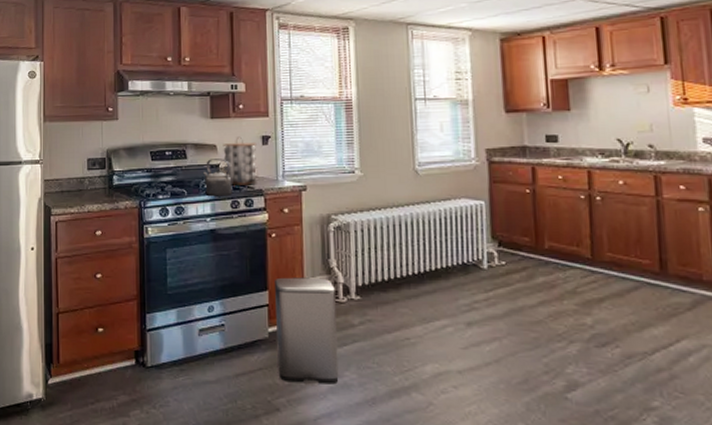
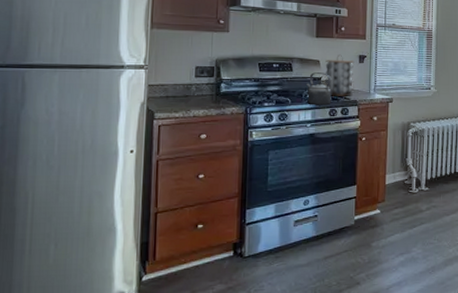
pedal bin: present [275,277,339,387] -> none [360,173,410,262]

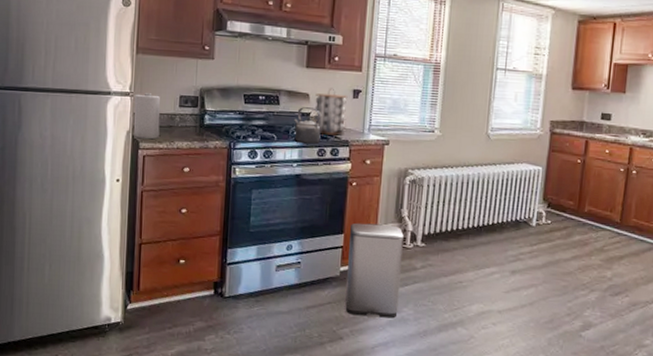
paper towel holder: none [148,65,176,110] -> present [133,93,161,139]
pedal bin: none [360,173,410,262] -> present [345,222,404,320]

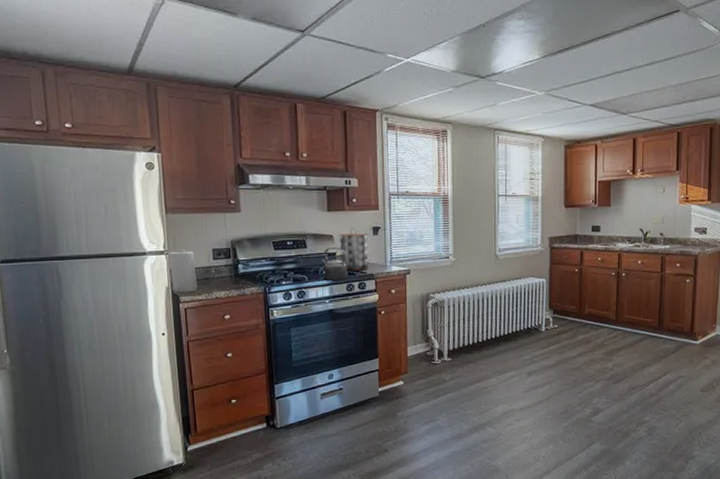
pedal bin: present [345,222,404,320] -> none [384,345,434,431]

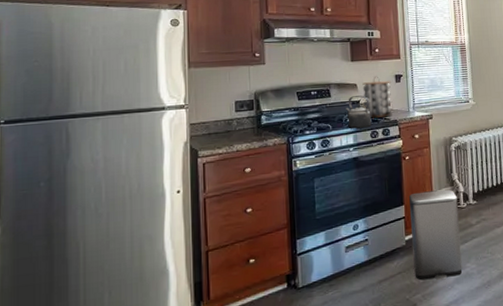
paper towel holder: present [169,250,198,293] -> none [190,103,218,148]
pedal bin: none [384,345,434,431] -> present [409,189,463,281]

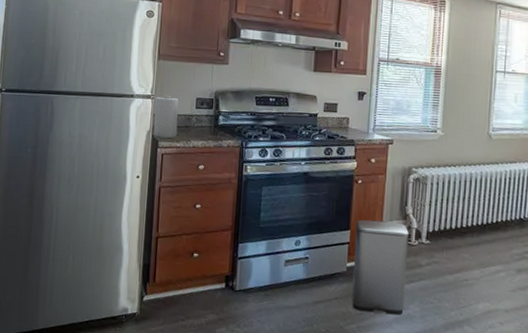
paper towel holder: none [190,103,218,148] -> present [153,96,179,139]
kettle: present [346,95,372,129] -> none [302,108,327,144]
spice rack: present [362,76,392,118] -> none [321,90,353,135]

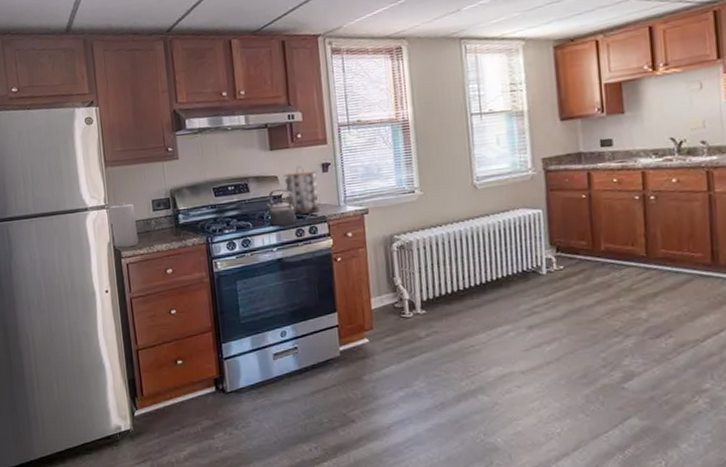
kettle: none [302,108,327,144] -> present [266,189,297,227]
spice rack: none [321,90,353,135] -> present [284,166,320,215]
pedal bin: present [352,219,409,316] -> none [343,296,409,397]

